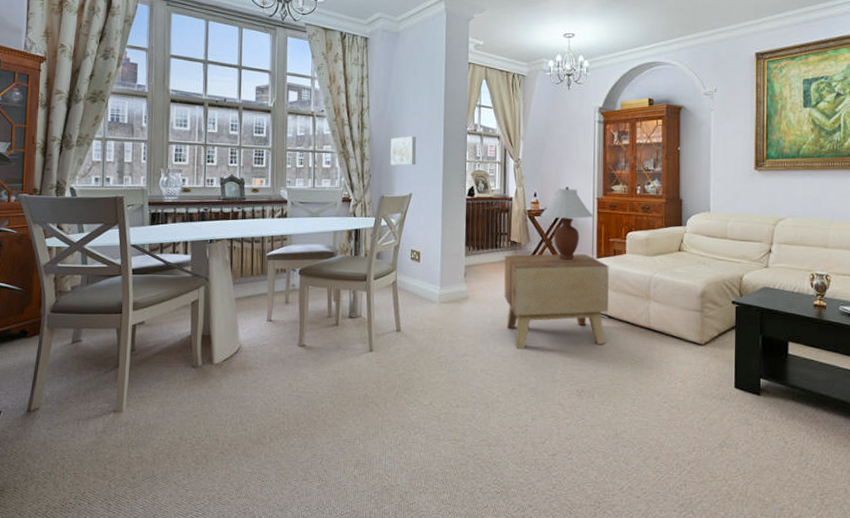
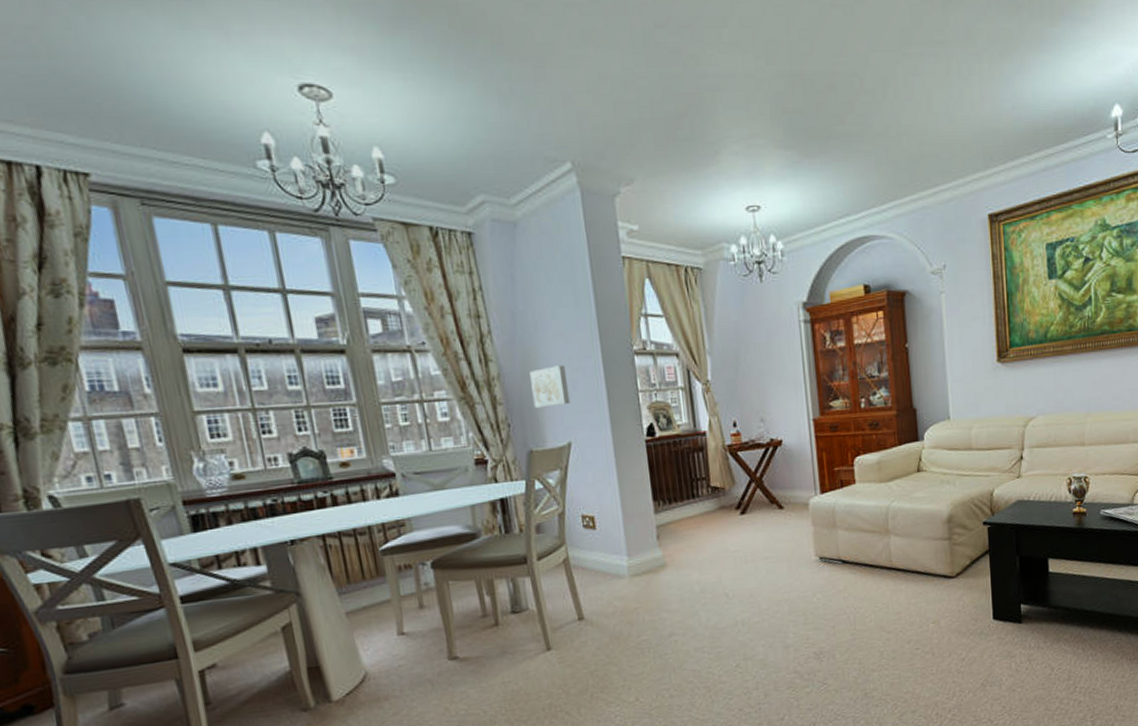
side table: present [504,254,609,349] -> none [705,490,842,617]
table lamp: present [540,186,594,260] -> none [744,409,812,502]

